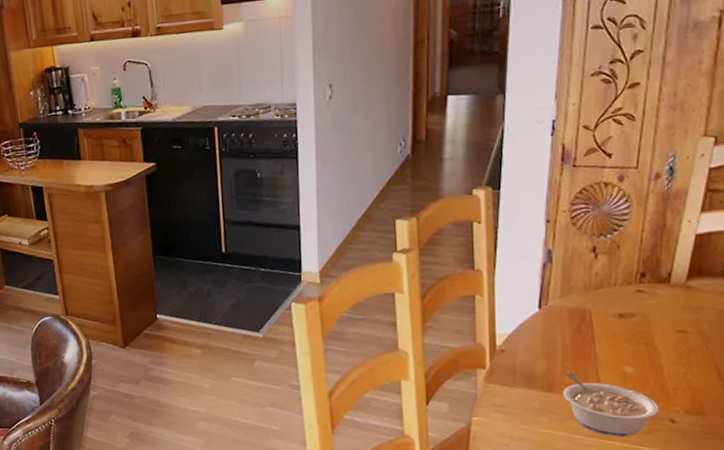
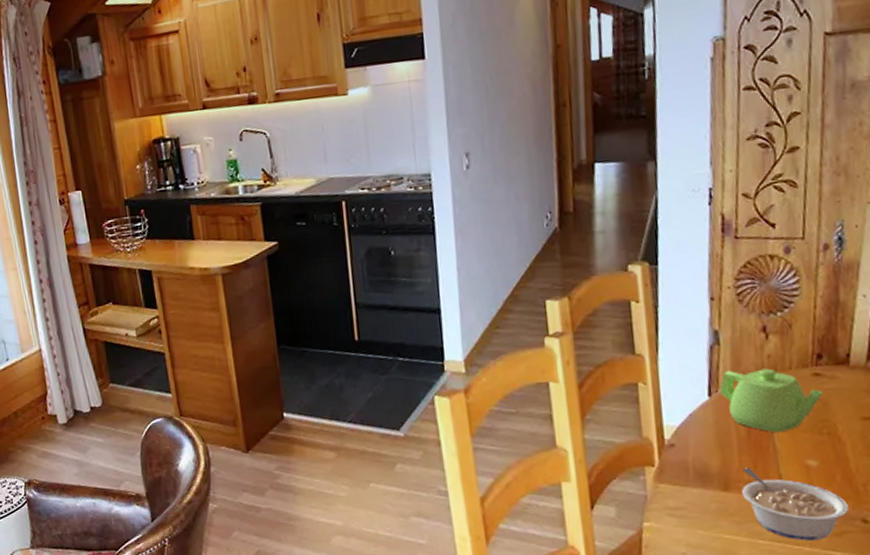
teapot: none [549,285,644,341] -> present [719,368,824,432]

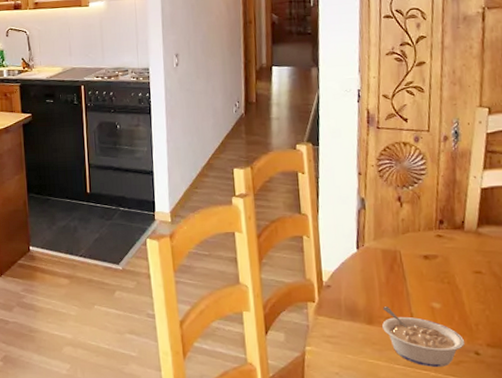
teapot: present [719,368,824,432] -> none [365,229,445,279]

